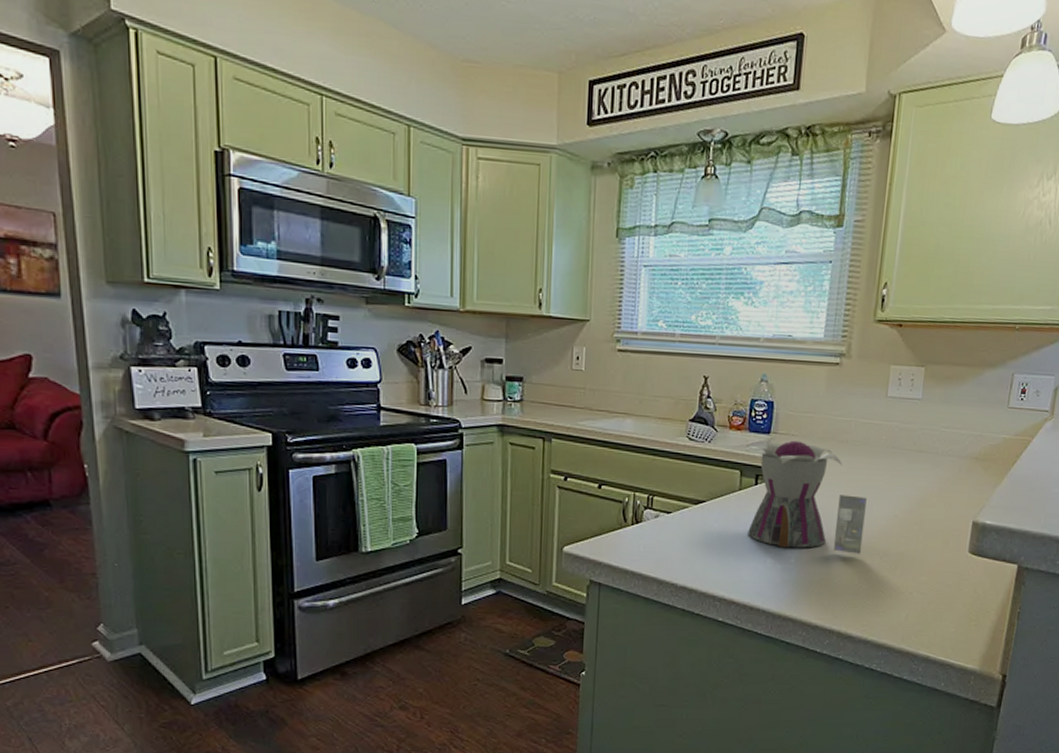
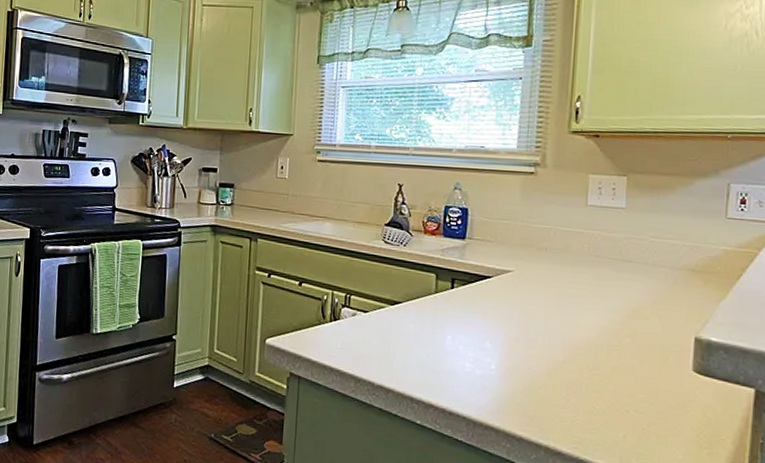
teapot: present [741,440,867,554] -> none [436,246,571,365]

